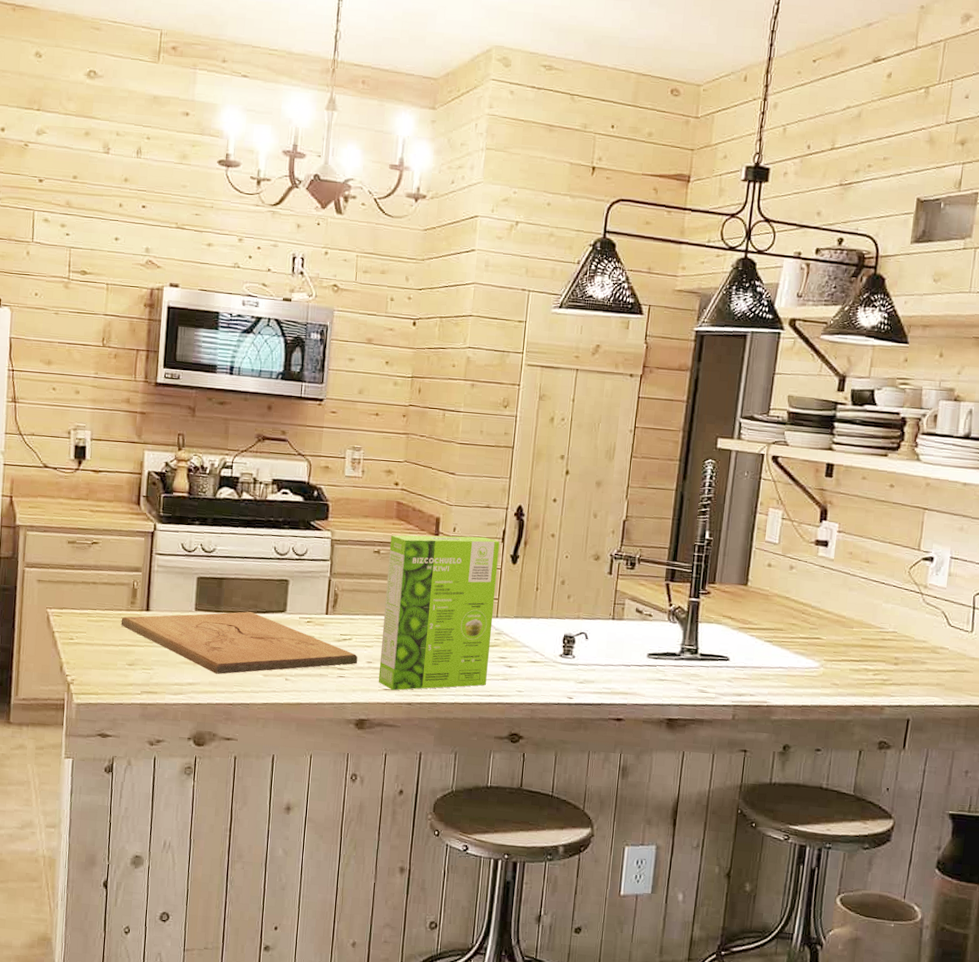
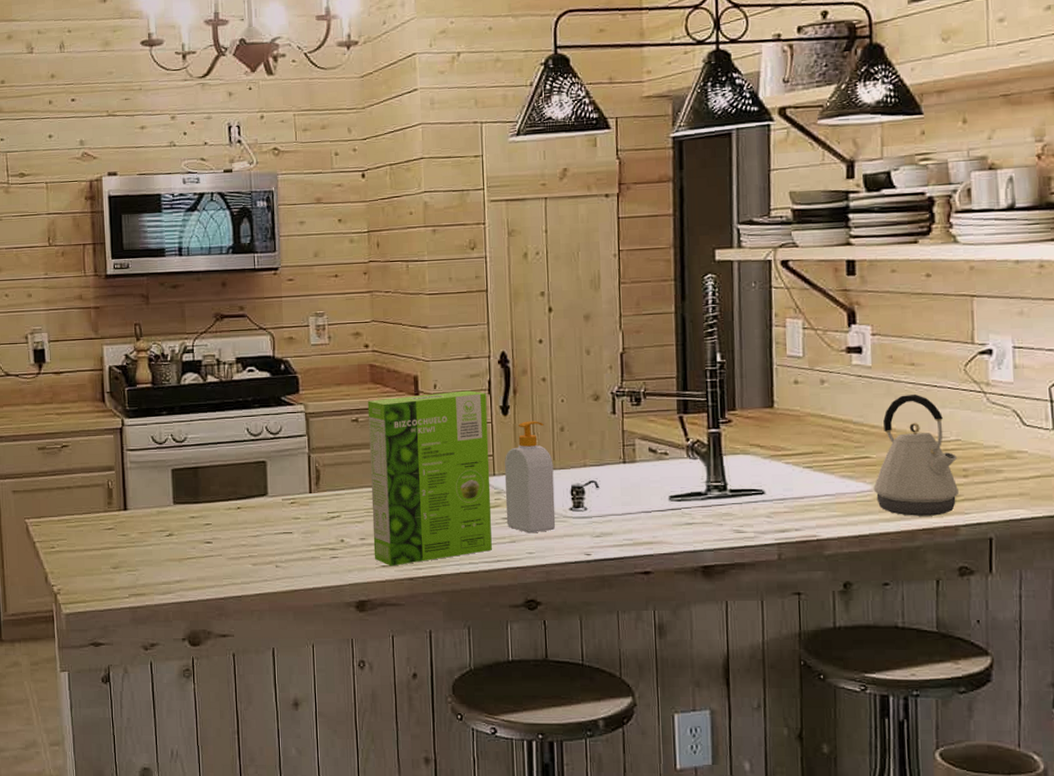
cutting board: present [121,611,358,675] -> none [100,498,349,569]
soap bottle: none [502,571,551,674] -> present [505,421,556,534]
kettle: none [820,588,892,696] -> present [873,395,959,516]

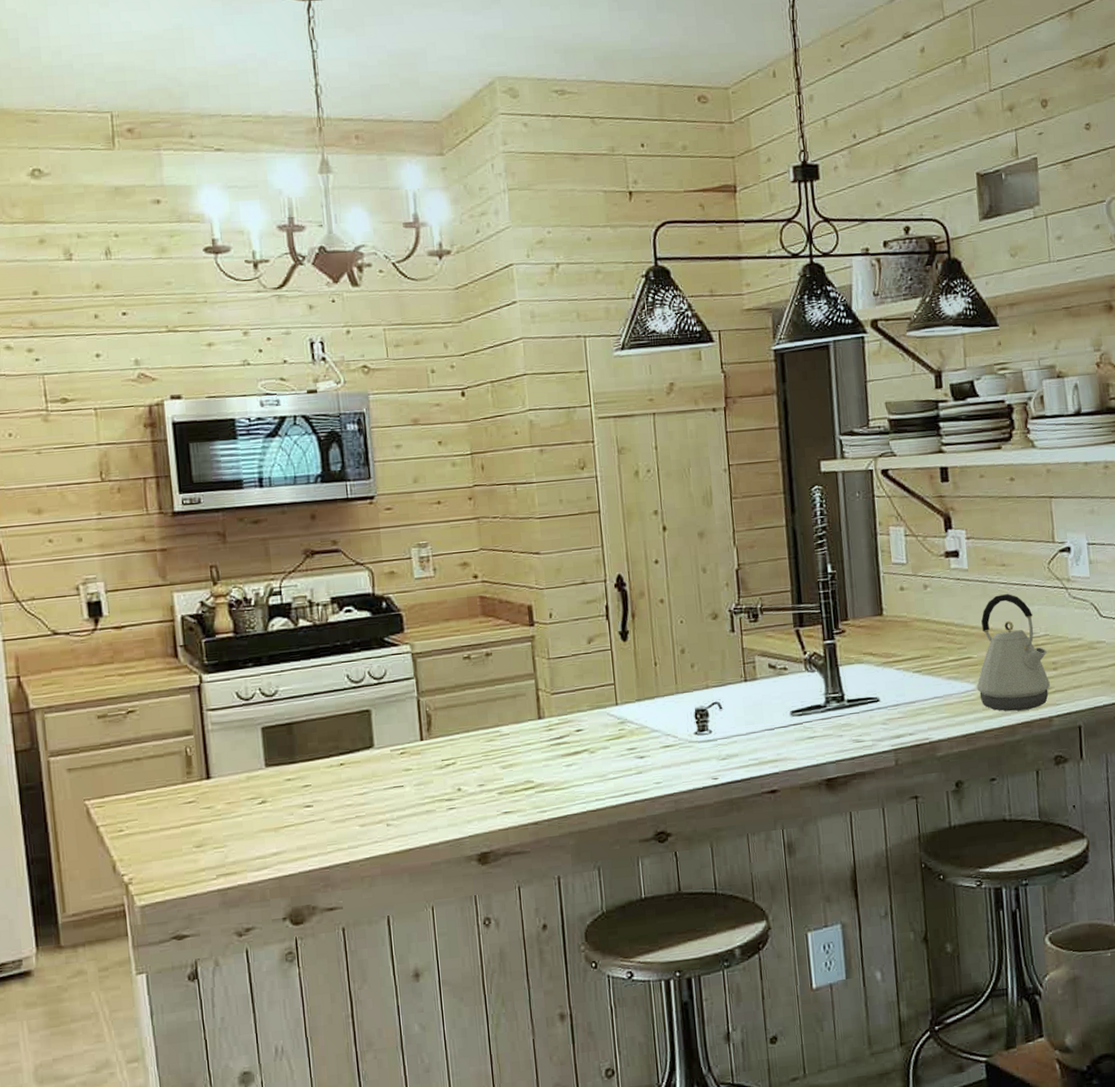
cake mix box: present [367,390,492,566] -> none [479,617,619,812]
soap bottle: present [505,421,556,534] -> none [626,644,682,763]

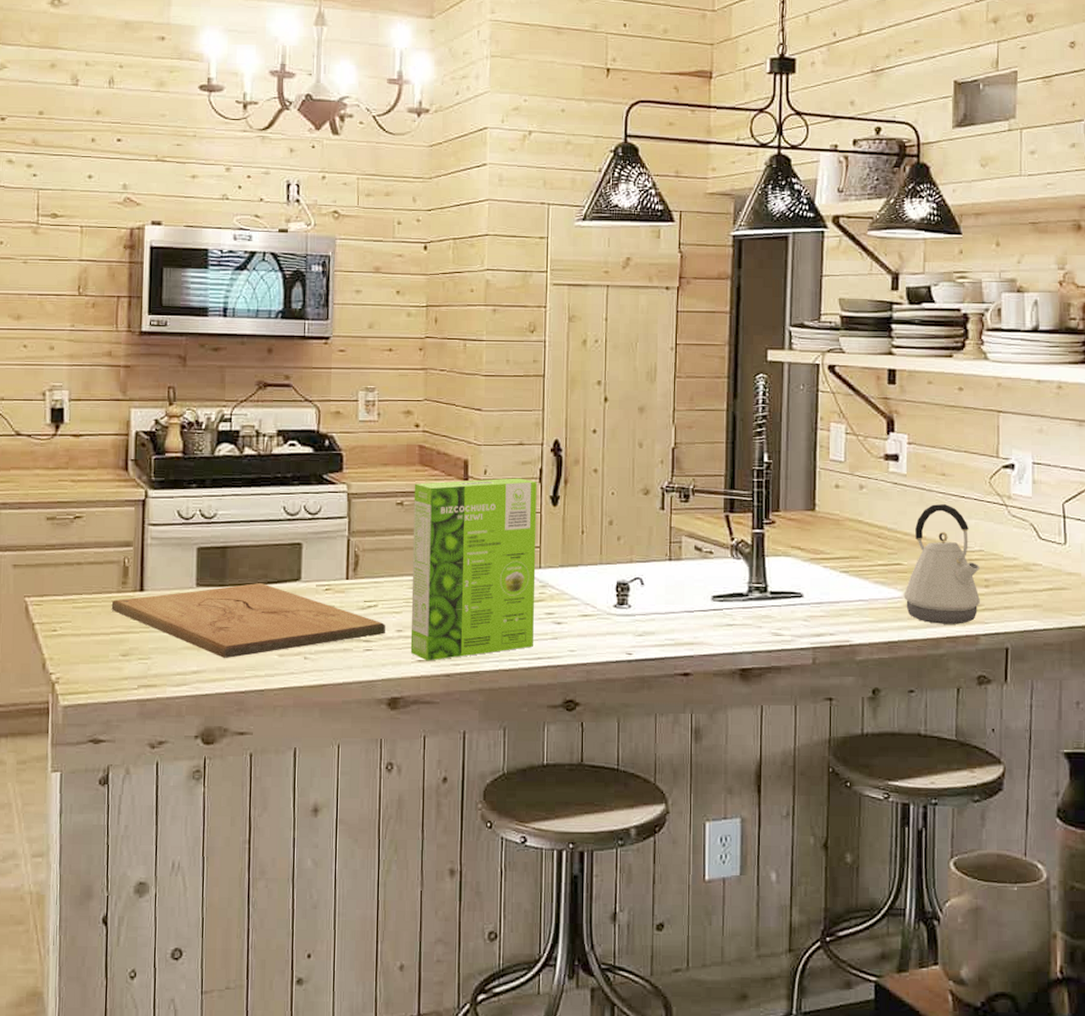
cutting board: none [178,754,467,837] -> present [111,582,385,659]
cake mix box: none [479,617,619,812] -> present [410,478,537,661]

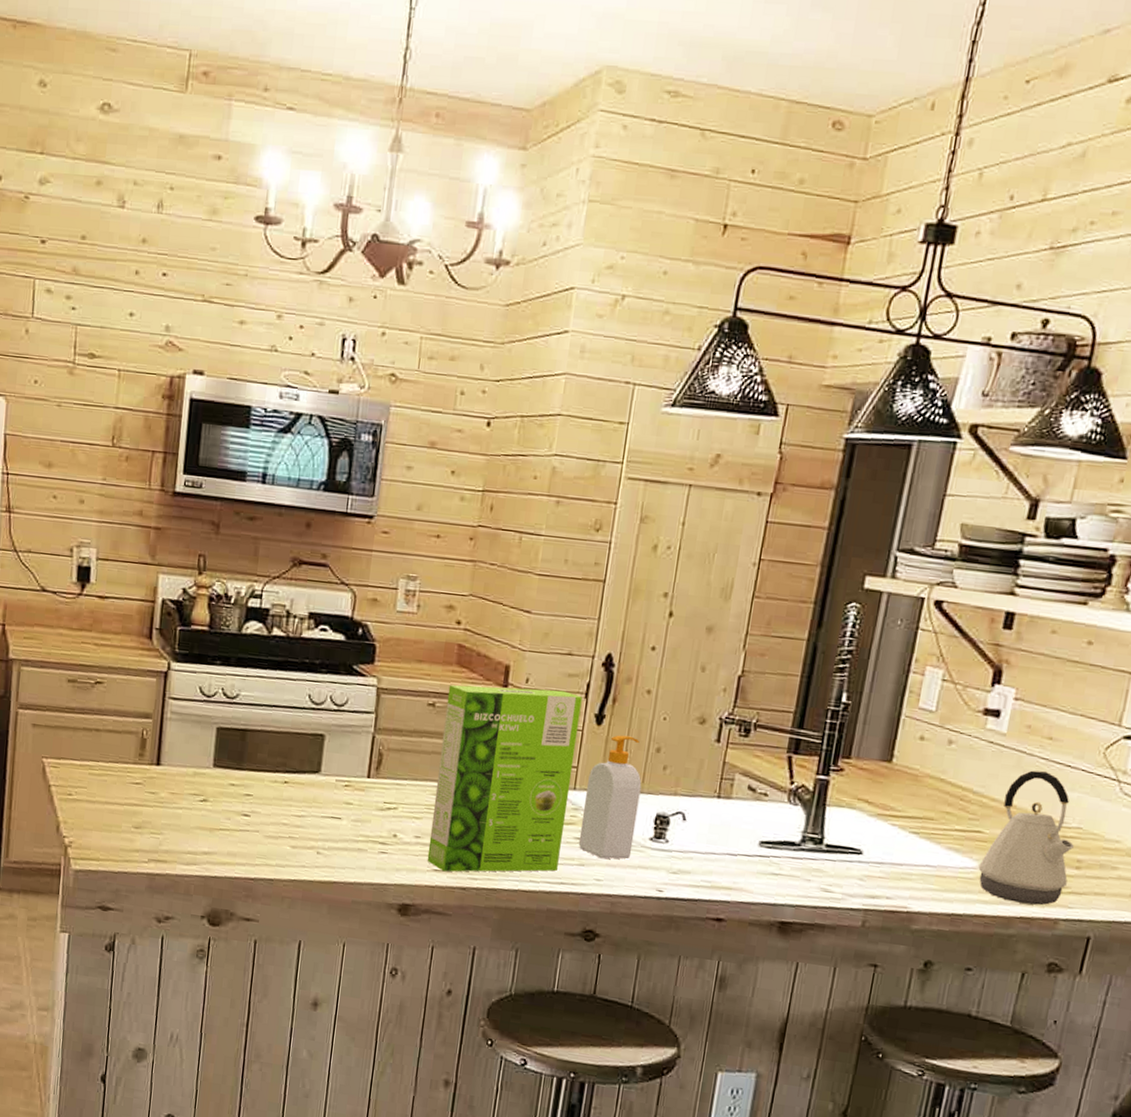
cutting board: present [111,582,385,659] -> none [127,770,404,844]
soap bottle: none [549,513,600,630] -> present [578,735,642,860]

